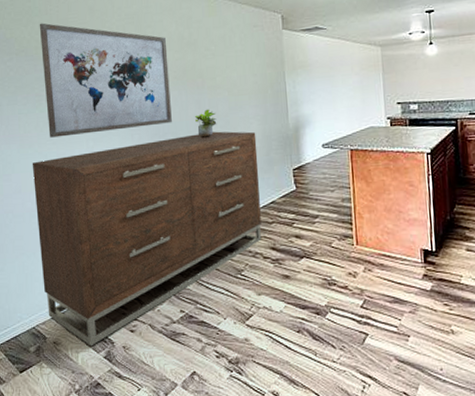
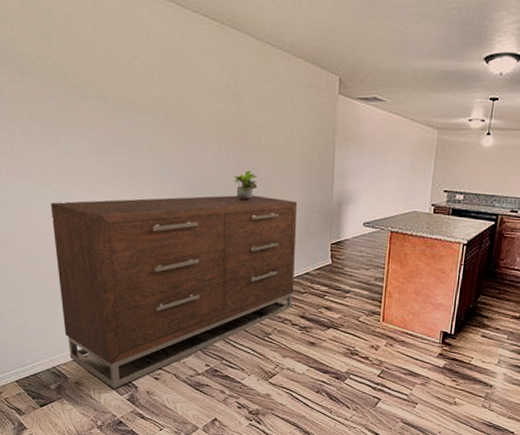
wall art: present [39,23,172,138] -> none [57,41,209,180]

